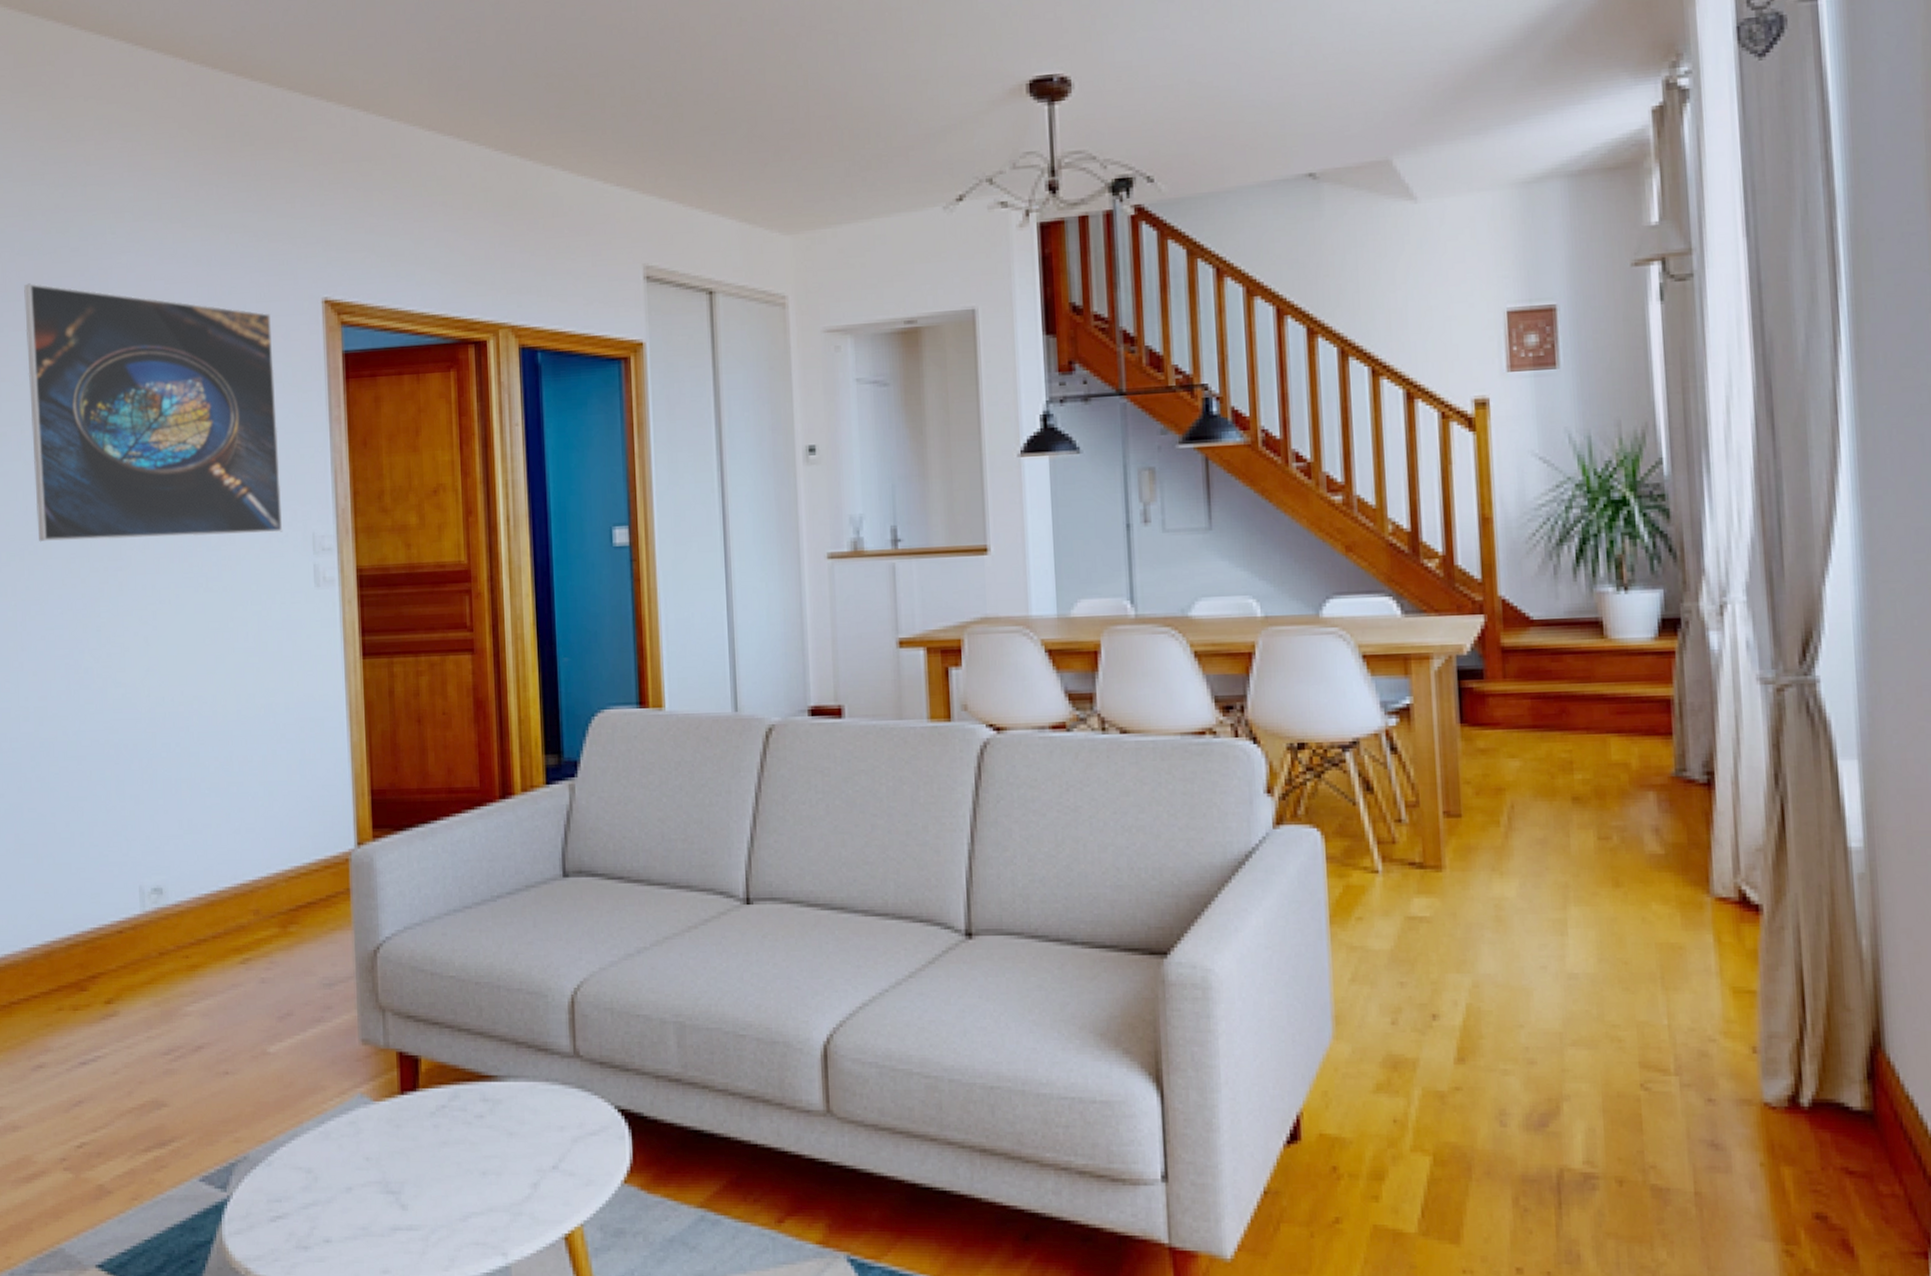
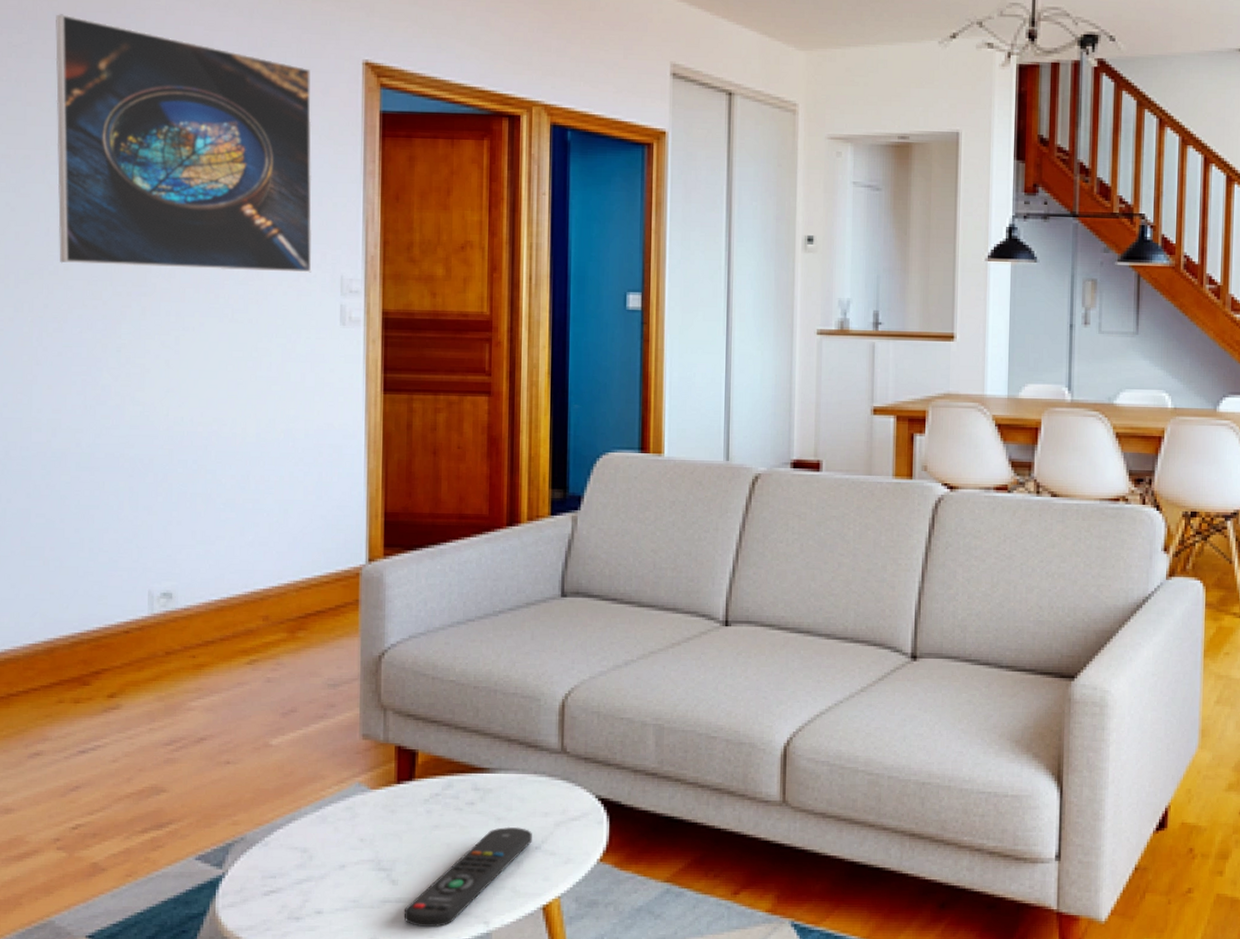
remote control: none [416,1142,548,1260] -> present [403,826,532,928]

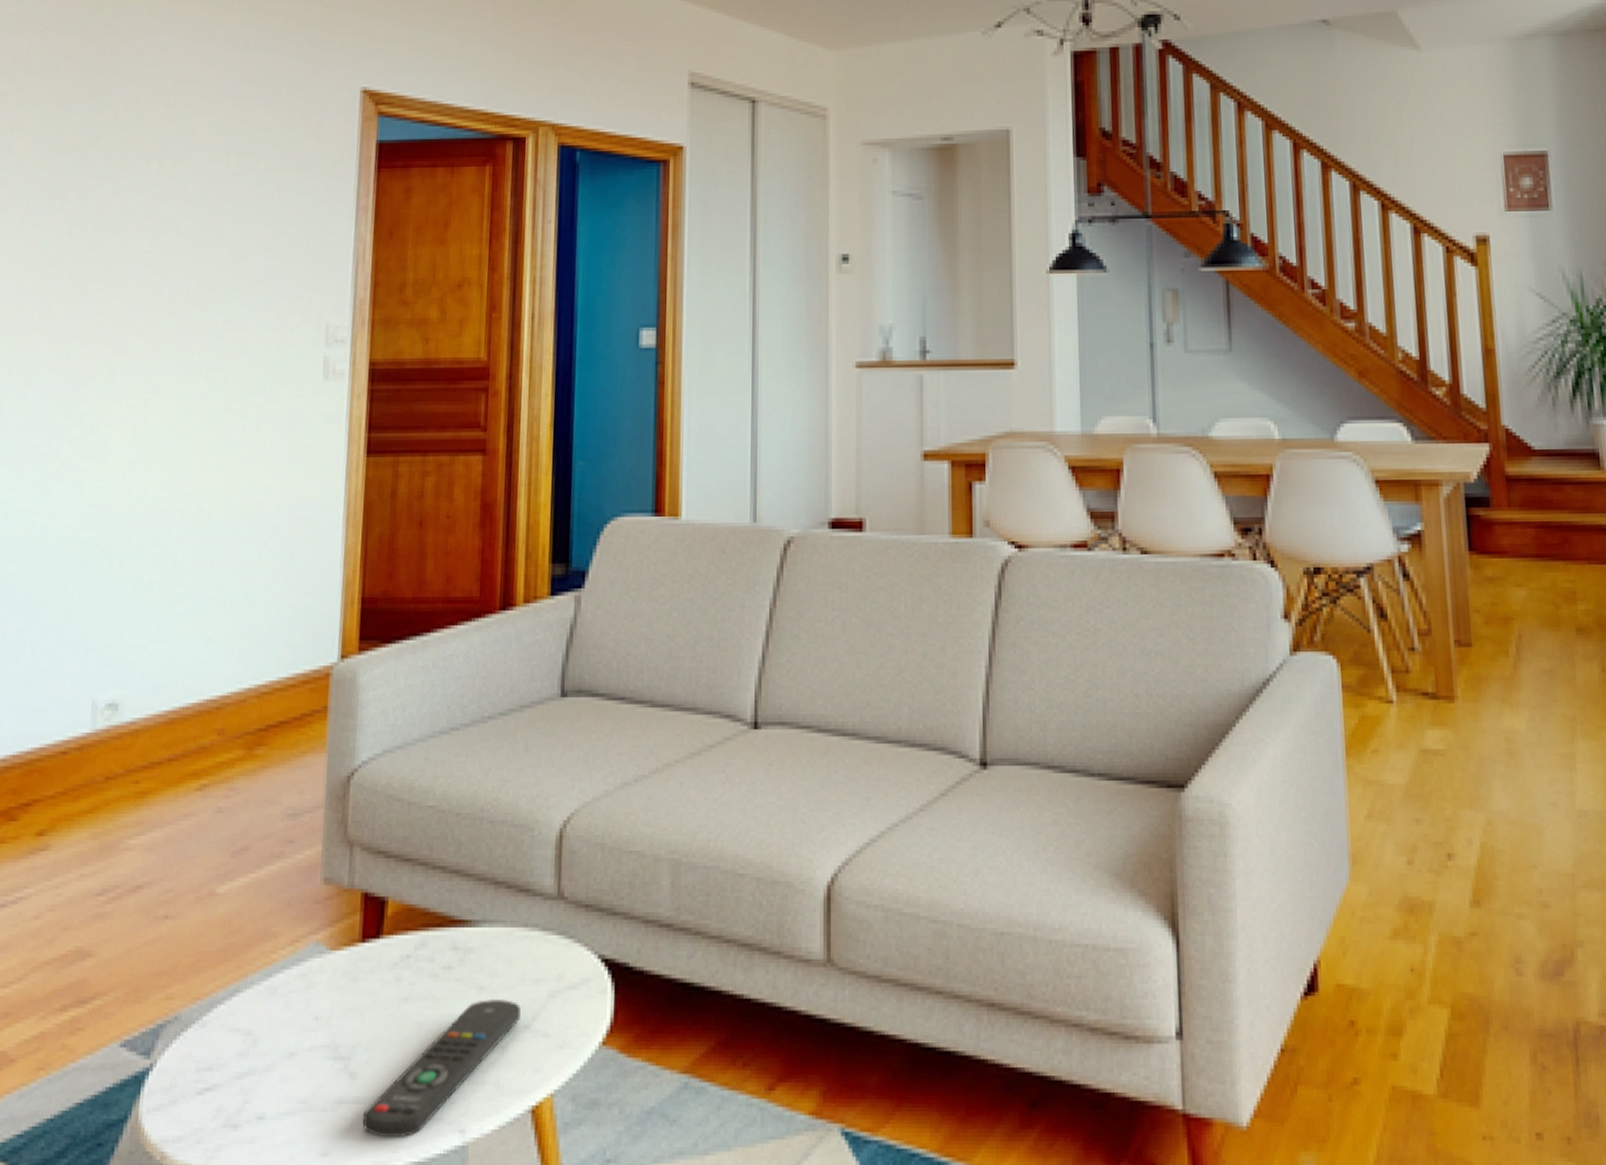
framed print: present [55,14,313,273] -> none [29,58,306,323]

